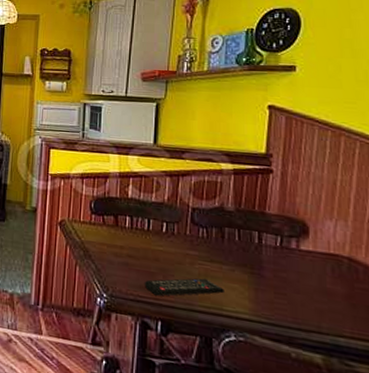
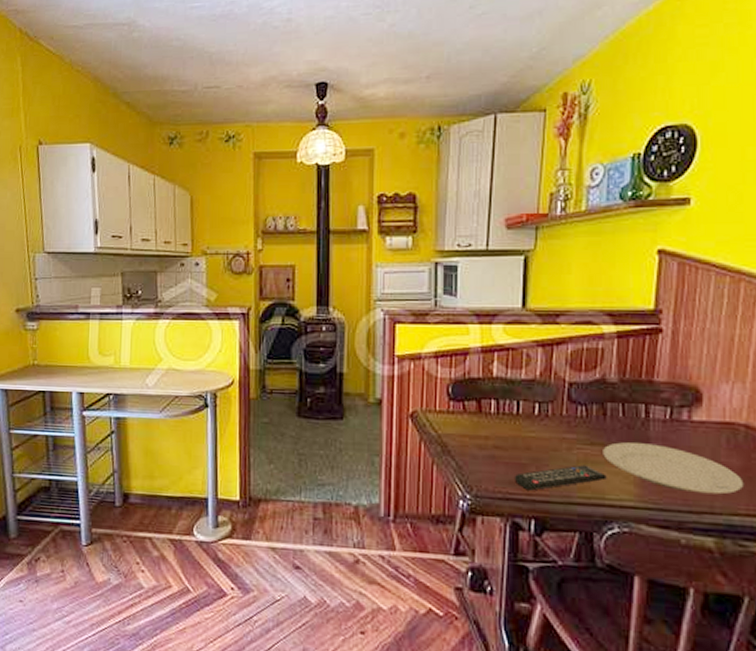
plate: none [221,262,349,317] -> present [603,442,744,494]

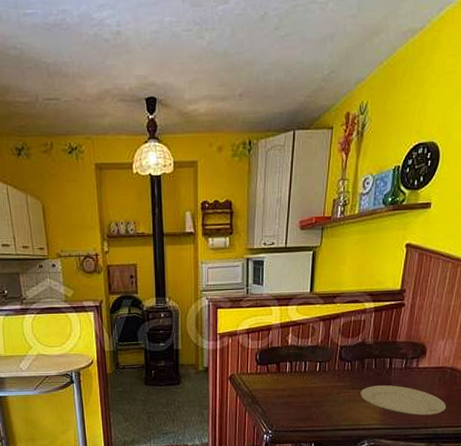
remote control: present [515,465,607,491] -> none [302,403,362,424]

